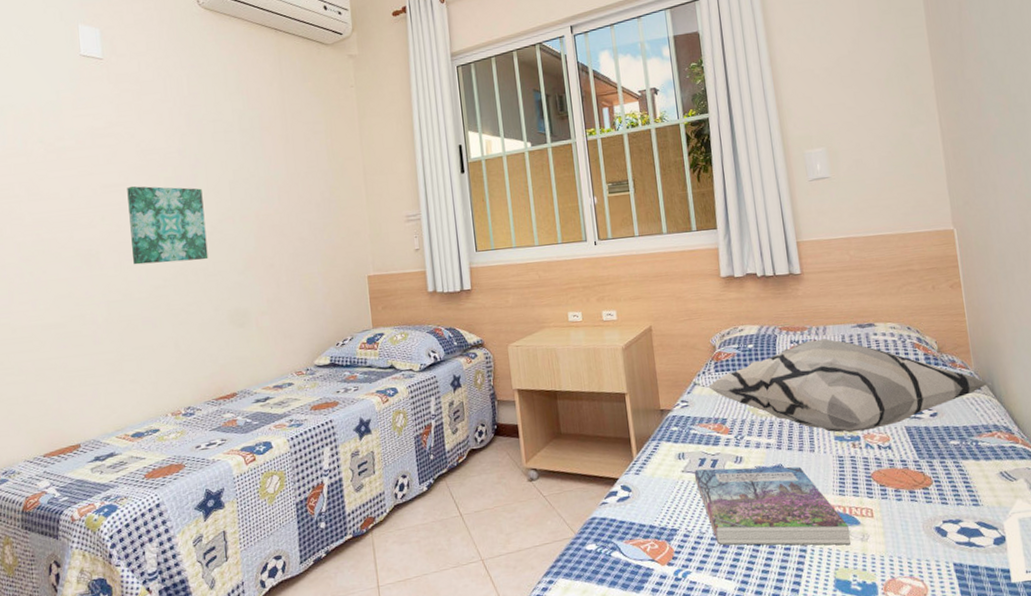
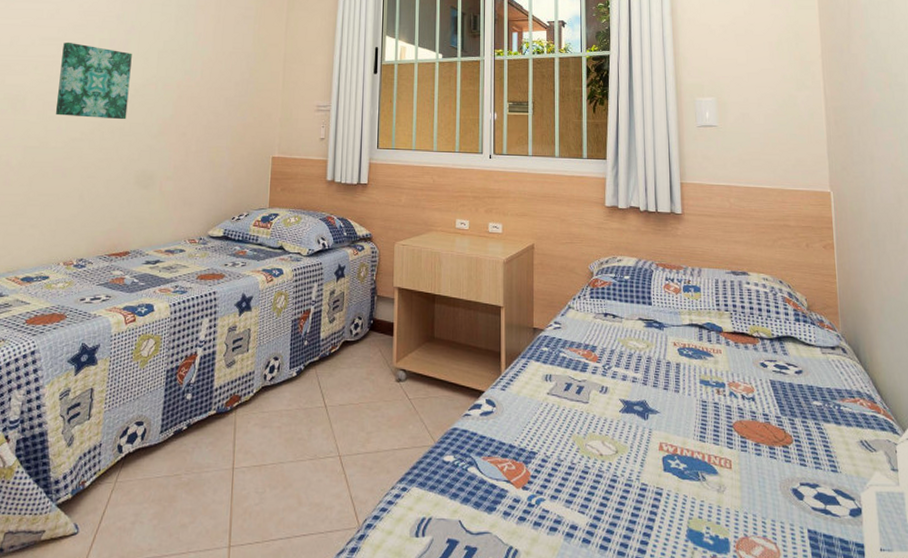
book: present [694,466,851,545] -> none [559,393,706,494]
decorative pillow: present [707,338,991,433] -> none [581,280,857,379]

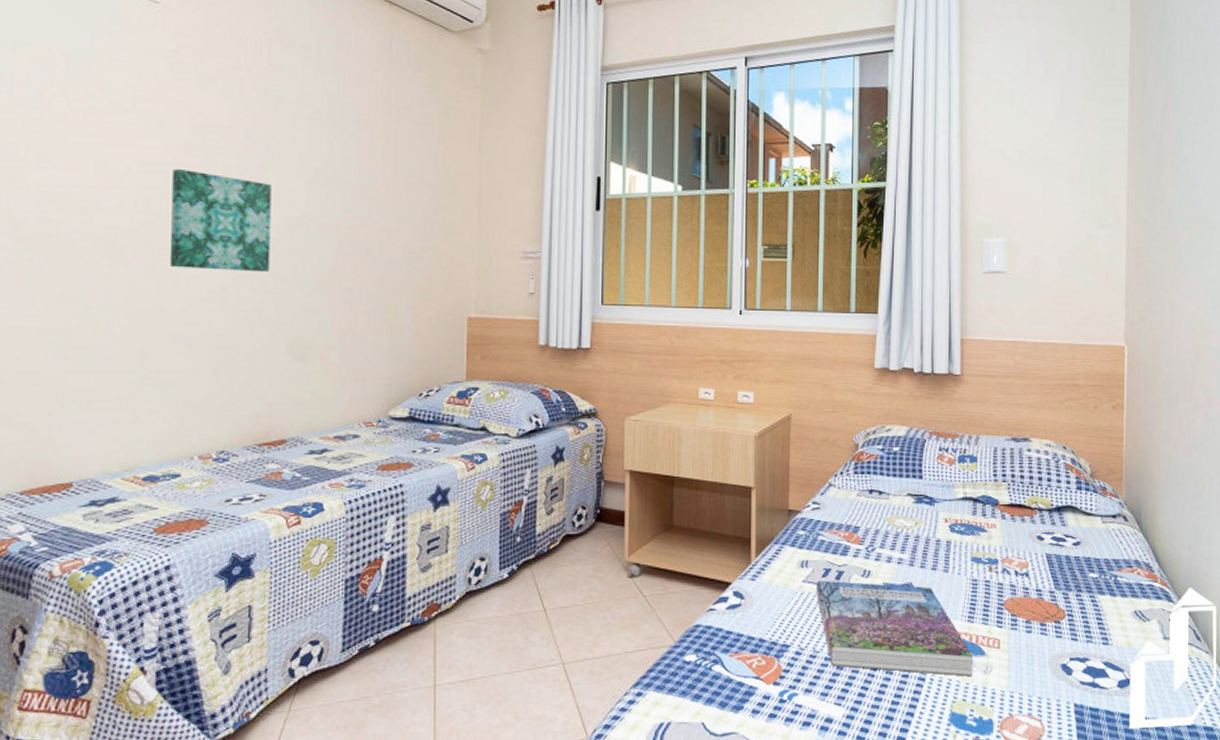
book: none [559,393,706,494] -> present [815,580,972,676]

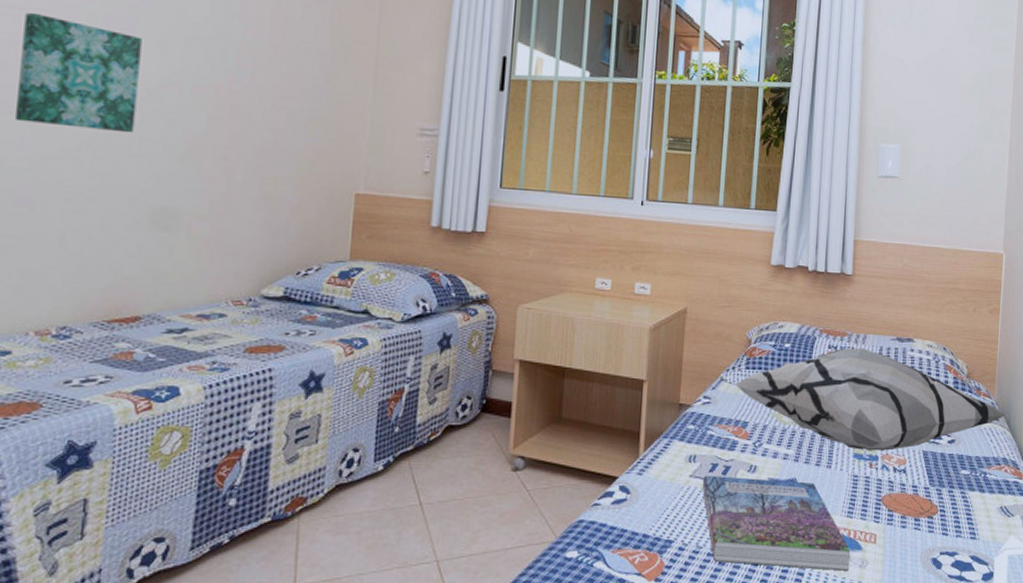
decorative pillow: none [843,449,1139,555] -> present [734,348,1009,451]

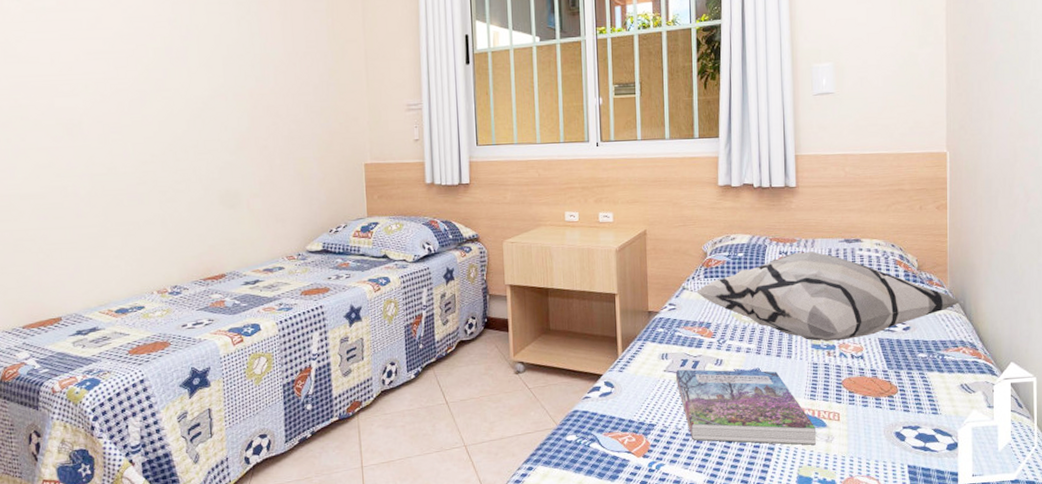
wall art: present [16,12,142,134] -> none [112,54,199,138]

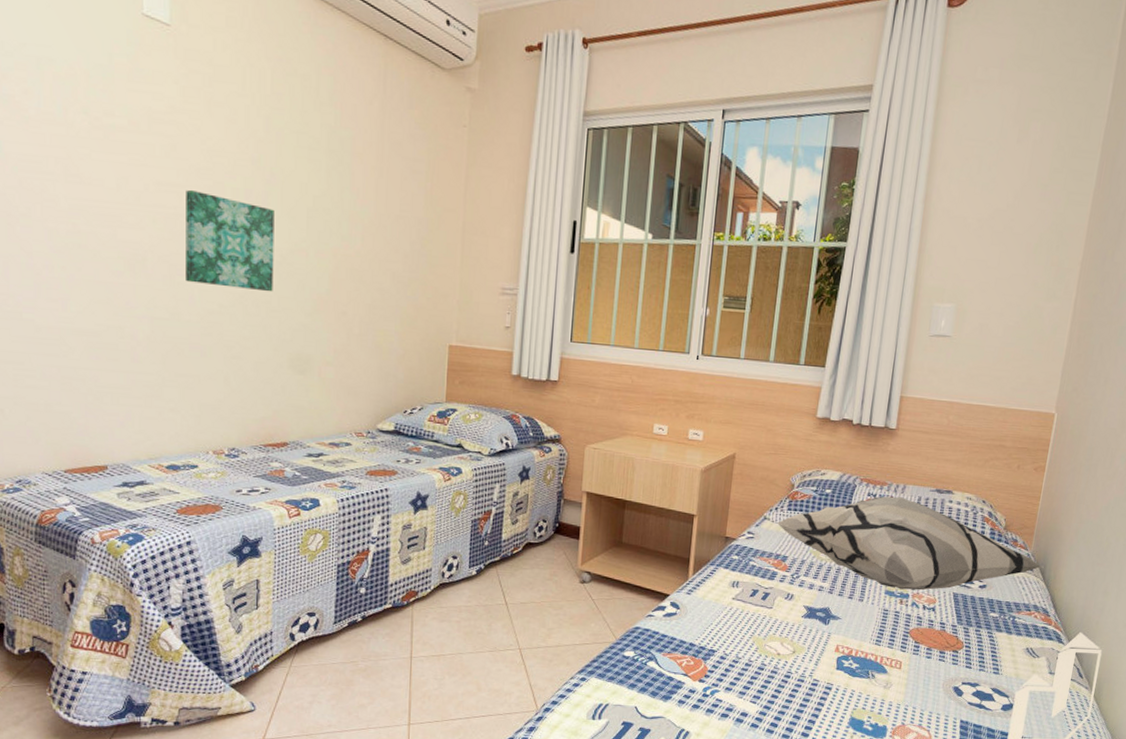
wall art: none [112,54,199,138] -> present [186,189,275,292]
book: present [675,369,816,445] -> none [743,599,876,689]

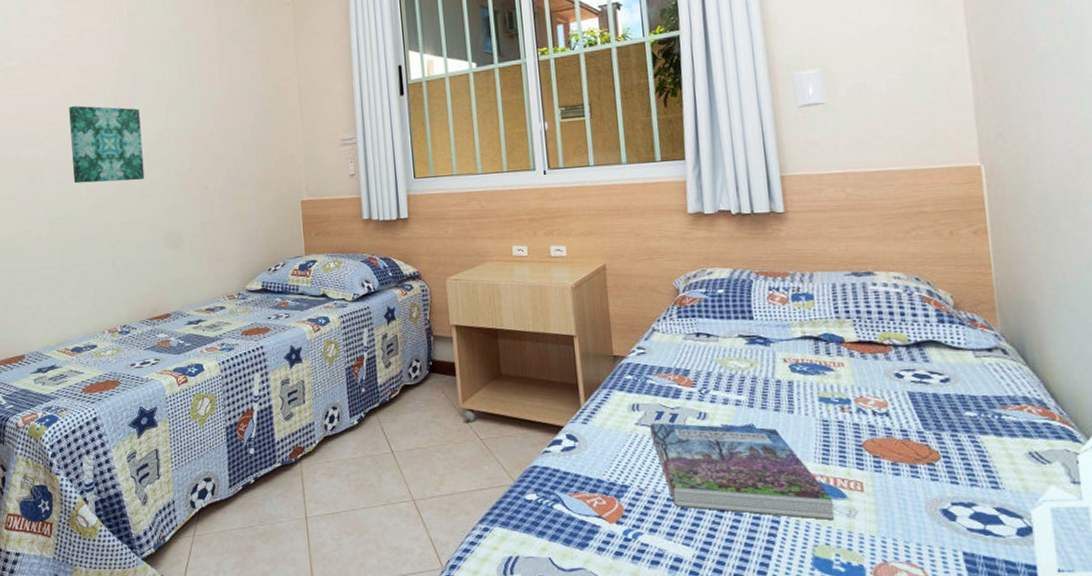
book: none [743,599,876,689] -> present [650,422,834,520]
decorative pillow: present [776,496,1044,591] -> none [668,287,1022,394]

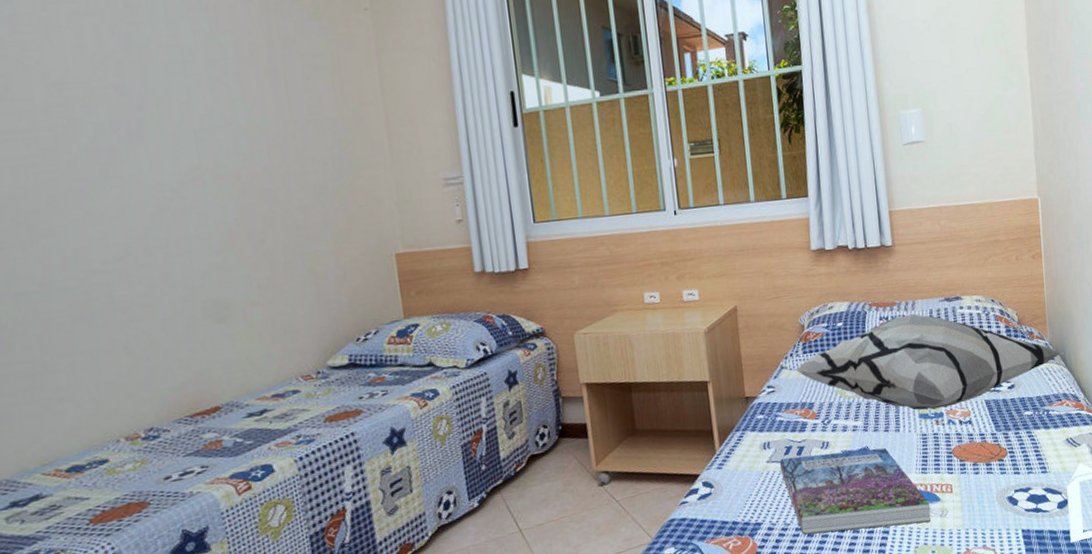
wall art: present [69,105,145,184] -> none [33,132,169,243]
decorative pillow: none [668,287,1022,394] -> present [794,314,1063,410]

